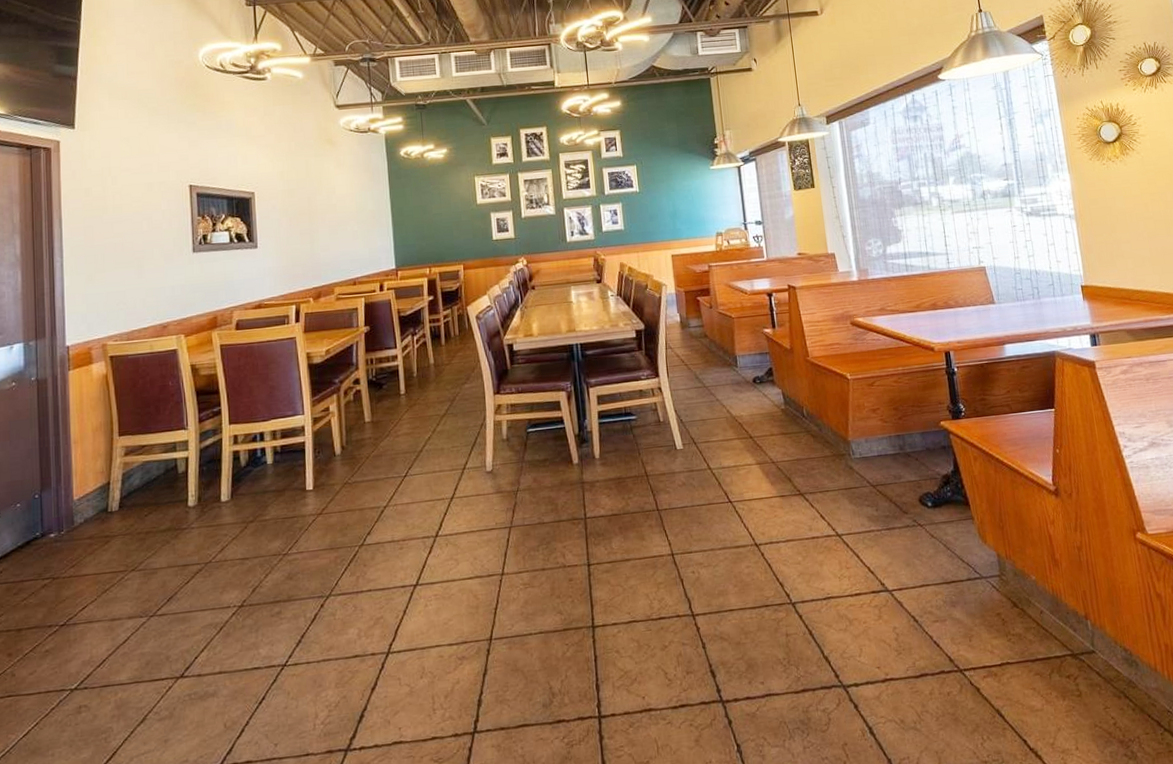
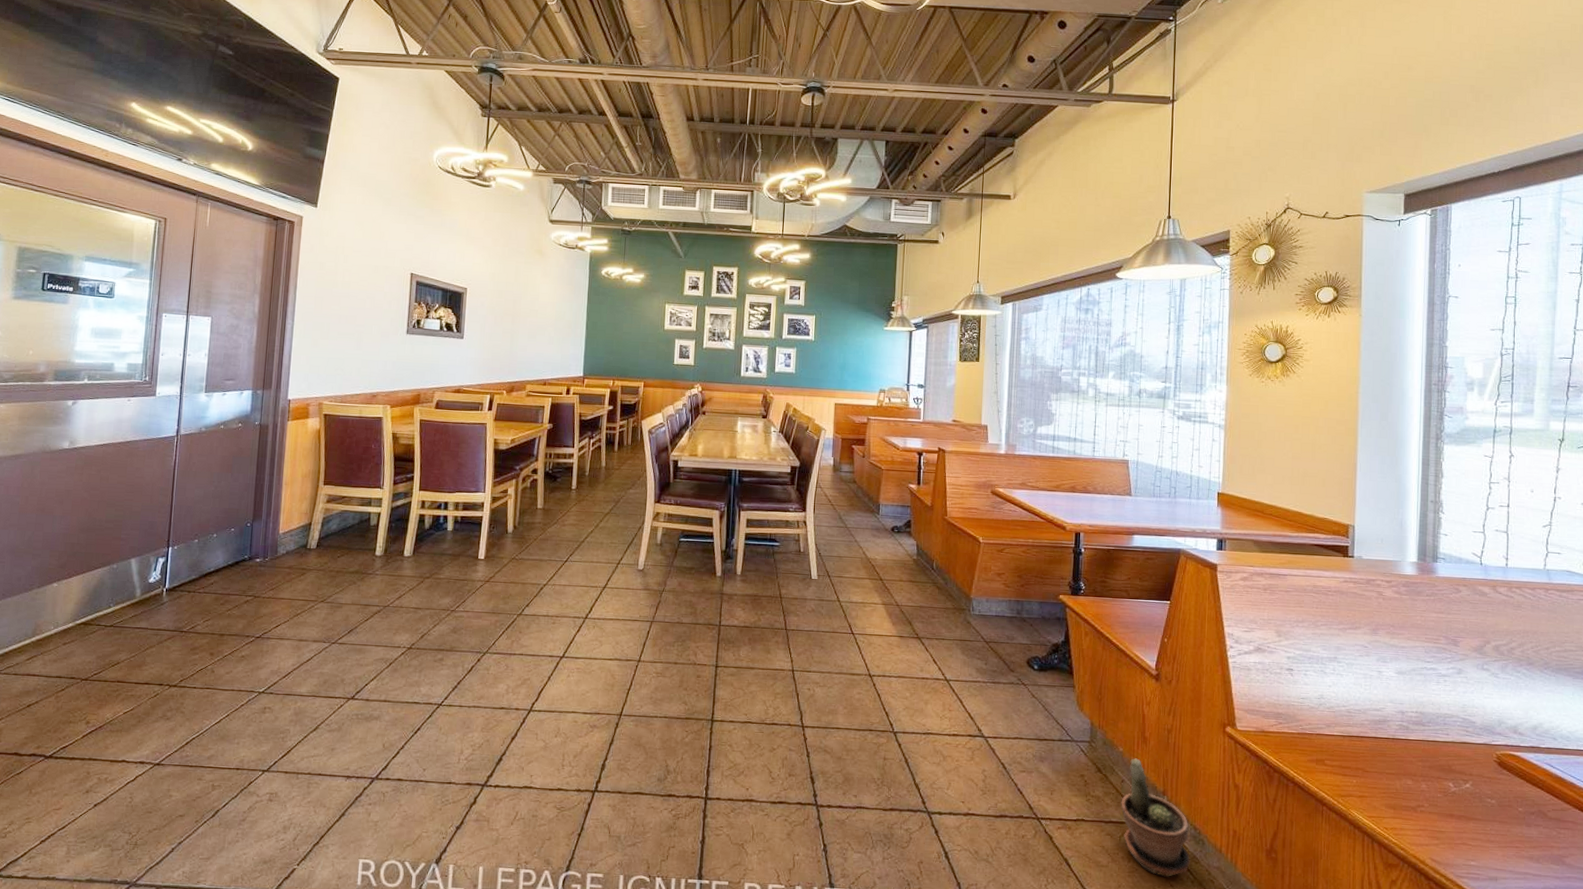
potted plant: none [1043,584,1127,710] -> present [1121,758,1190,877]

